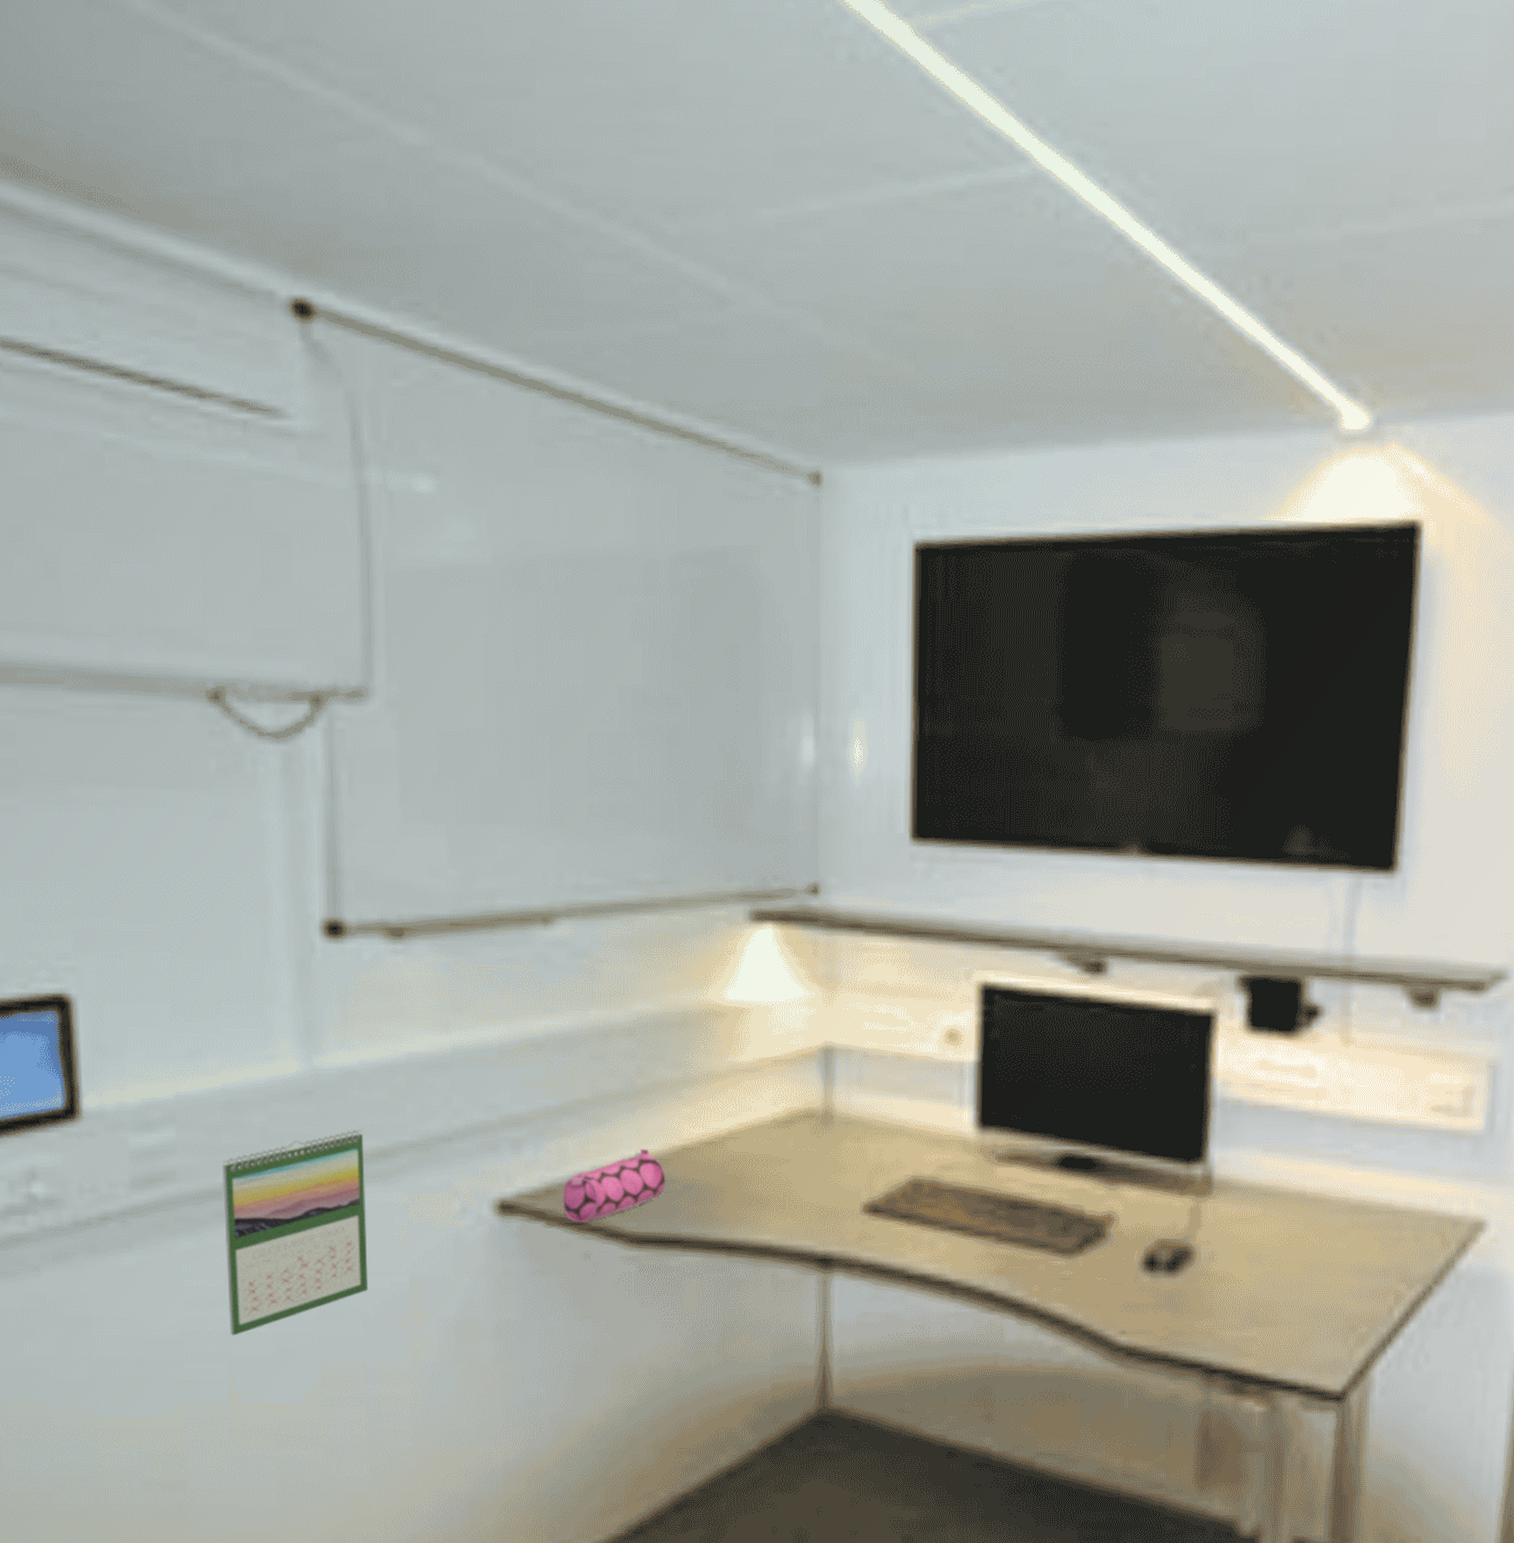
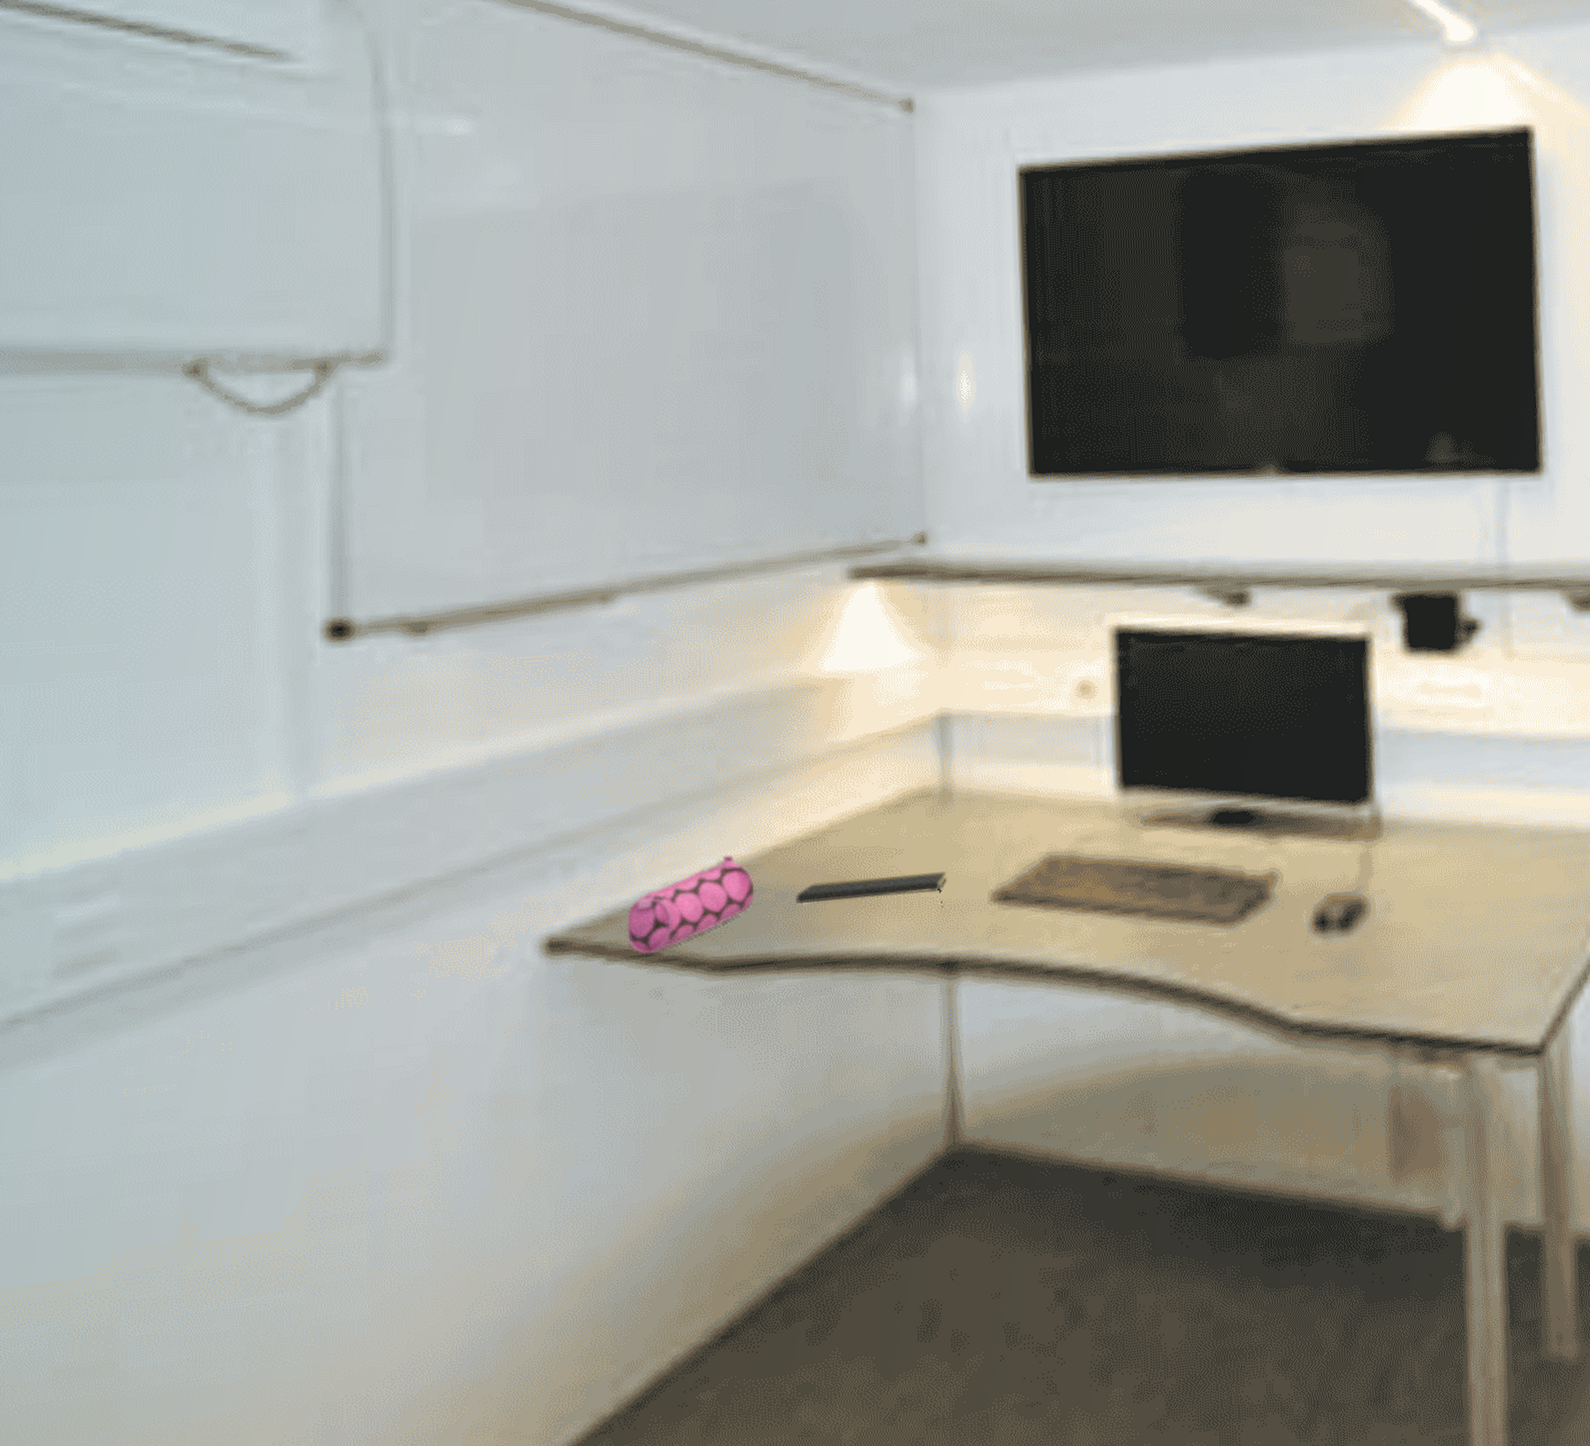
calendar: present [221,1130,369,1336] -> none [180,870,375,1154]
notepad: none [700,1180,826,1212] -> present [796,871,947,908]

